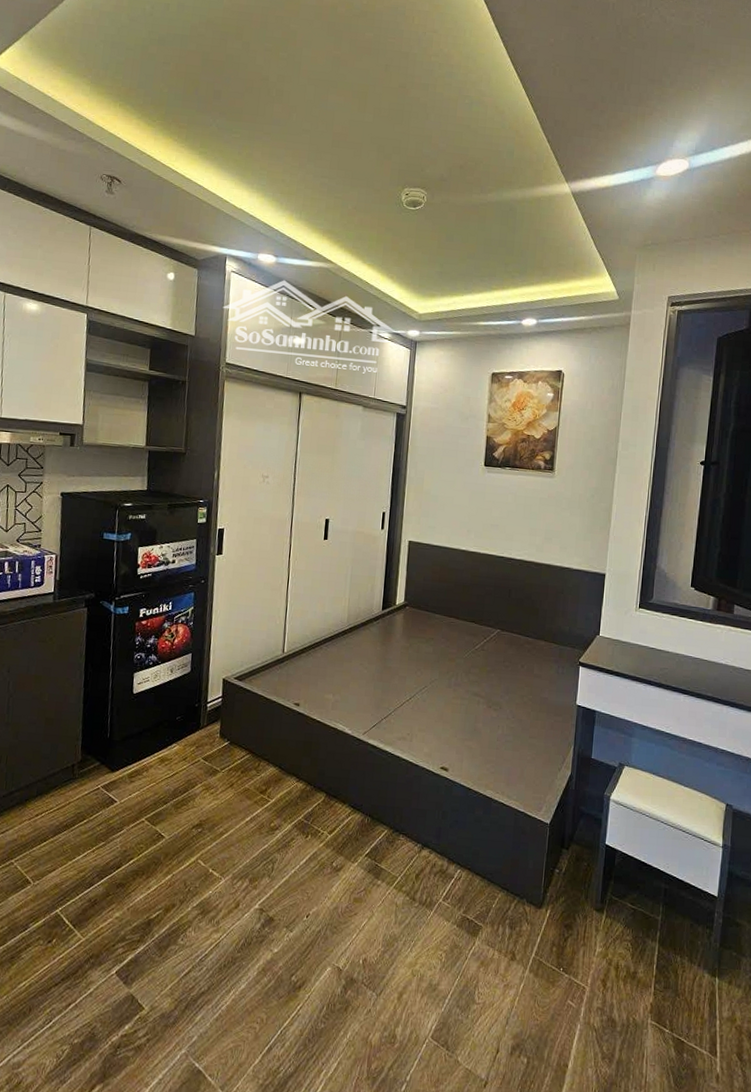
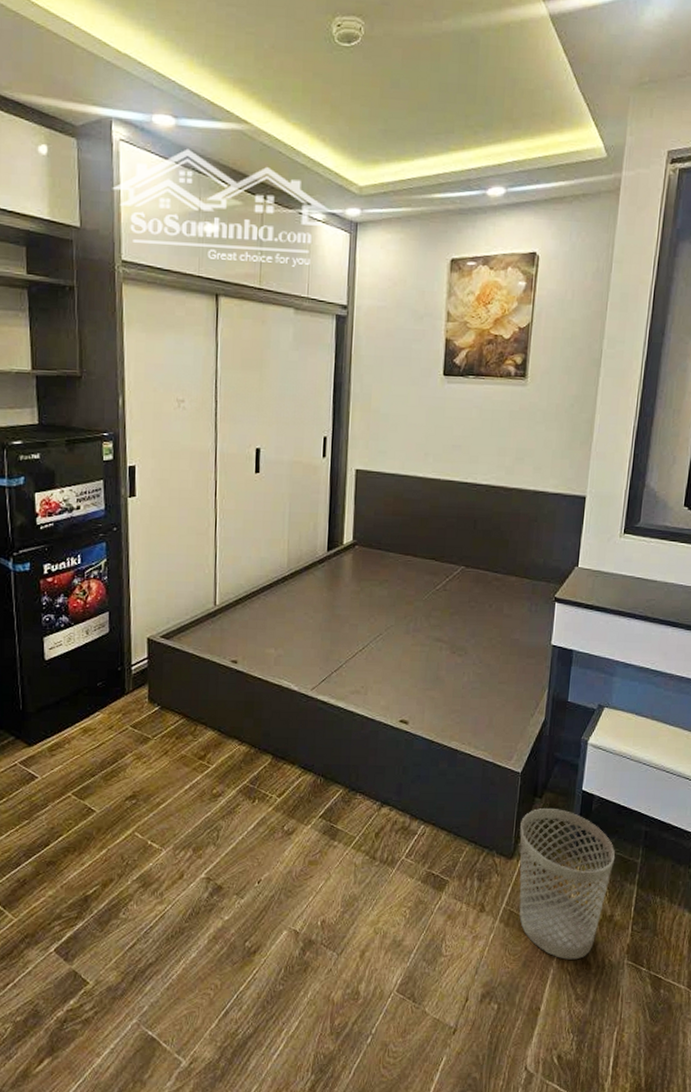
wastebasket: none [547,860,637,1016] -> present [519,808,615,960]

